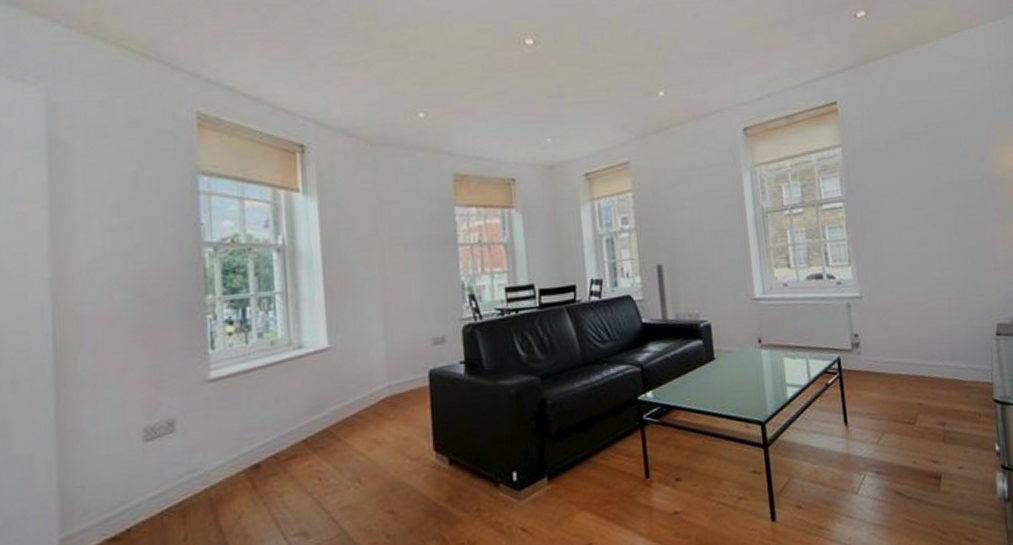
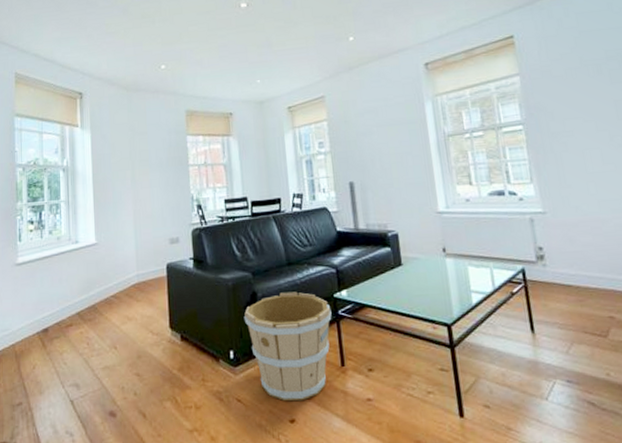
wooden bucket: none [529,396,636,525] -> present [243,291,332,402]

